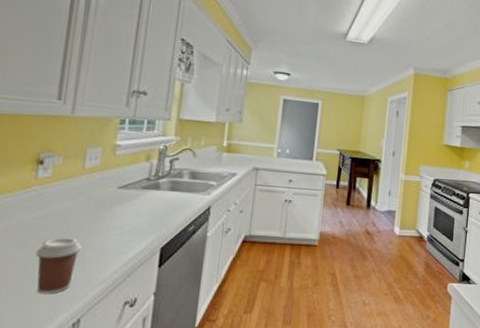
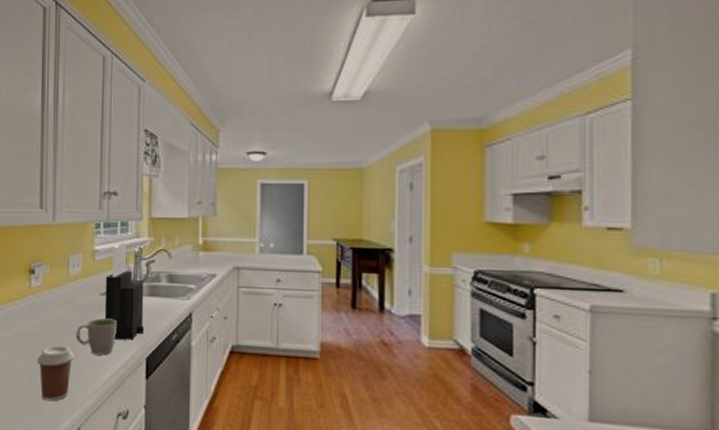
mug: none [86,210,134,246] -> present [76,318,118,355]
knife block: none [120,139,166,232] -> present [104,242,145,340]

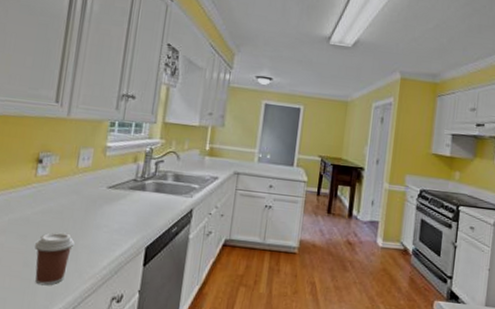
mug: present [76,318,118,355] -> none [78,209,122,244]
knife block: present [104,242,145,340] -> none [109,142,152,231]

